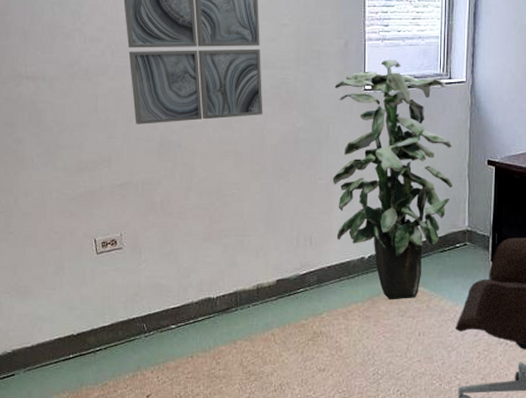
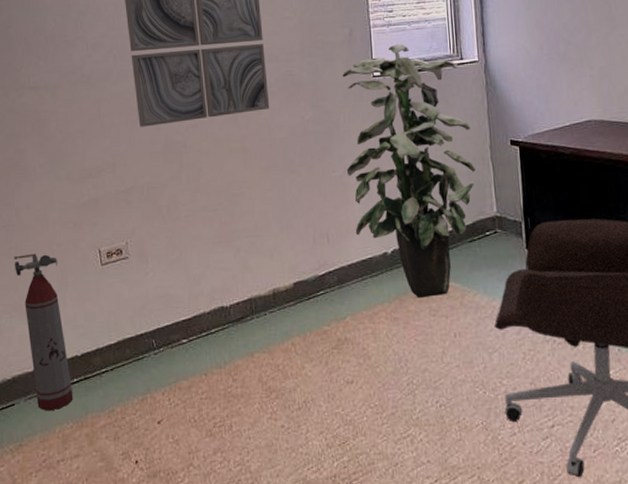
fire extinguisher: none [12,239,69,382] -> present [14,253,73,411]

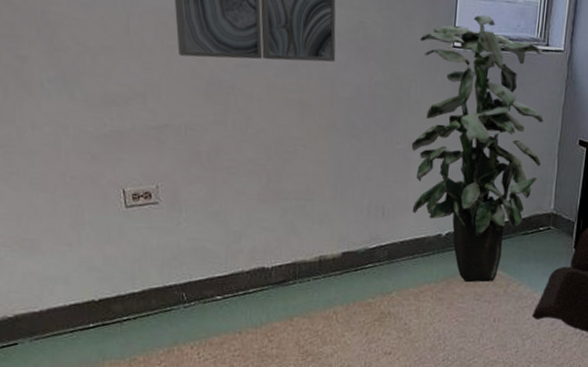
fire extinguisher: present [14,253,73,411] -> none [15,182,89,354]

